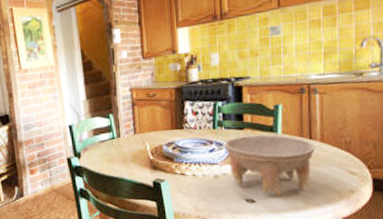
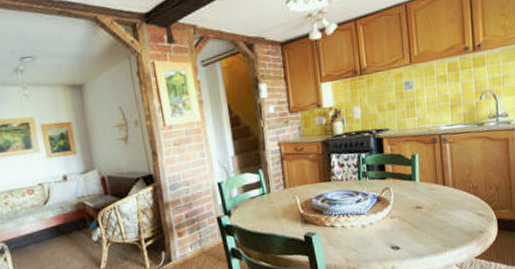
bowl: present [224,134,315,197] -> none [369,183,449,242]

